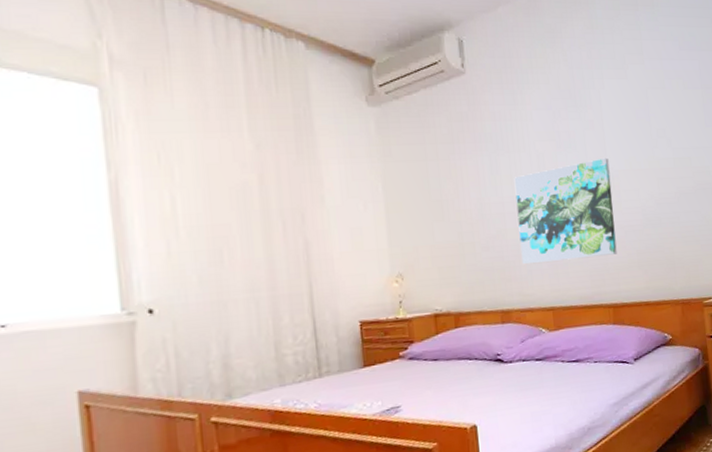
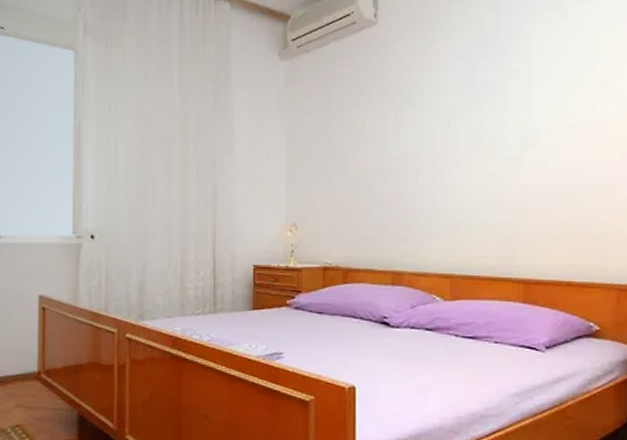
wall art: present [514,158,617,265] -> none [419,111,536,225]

